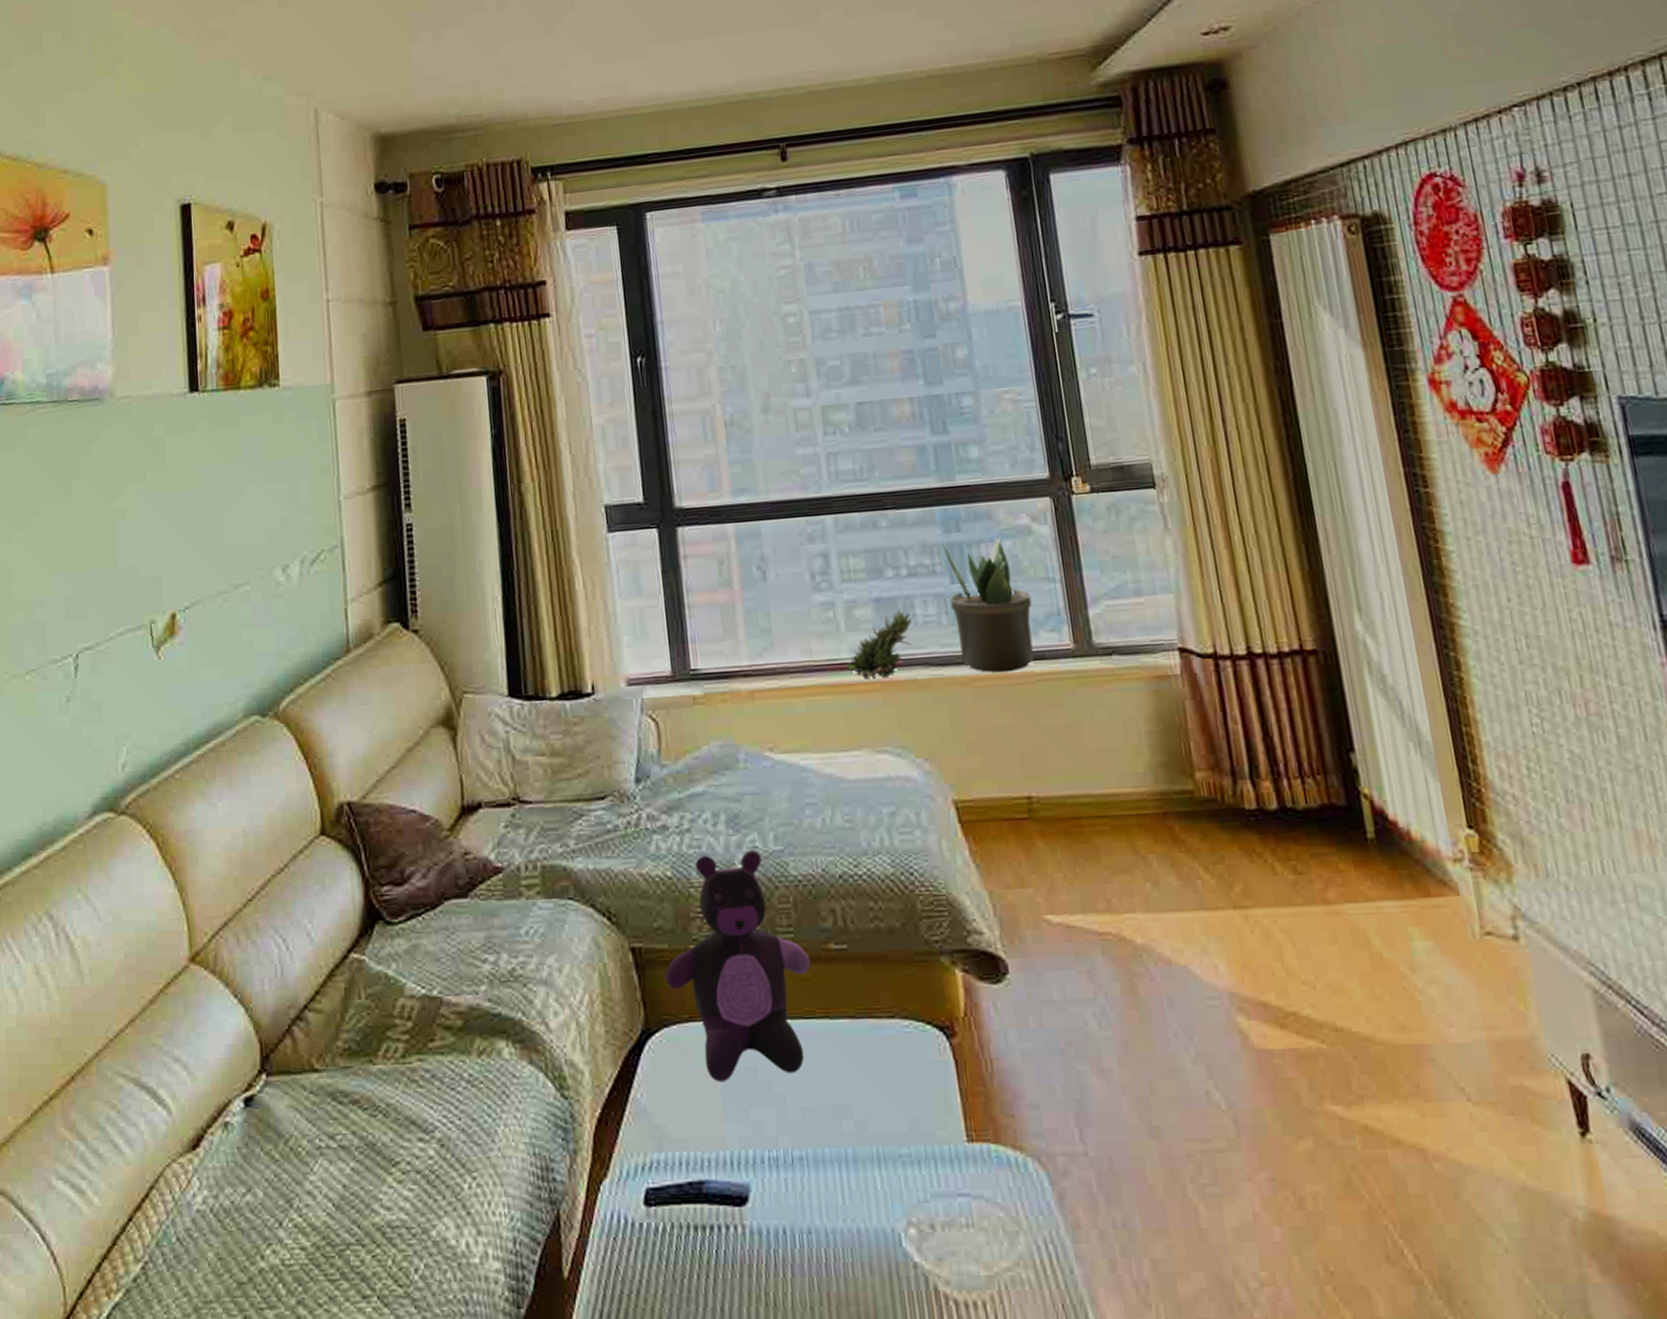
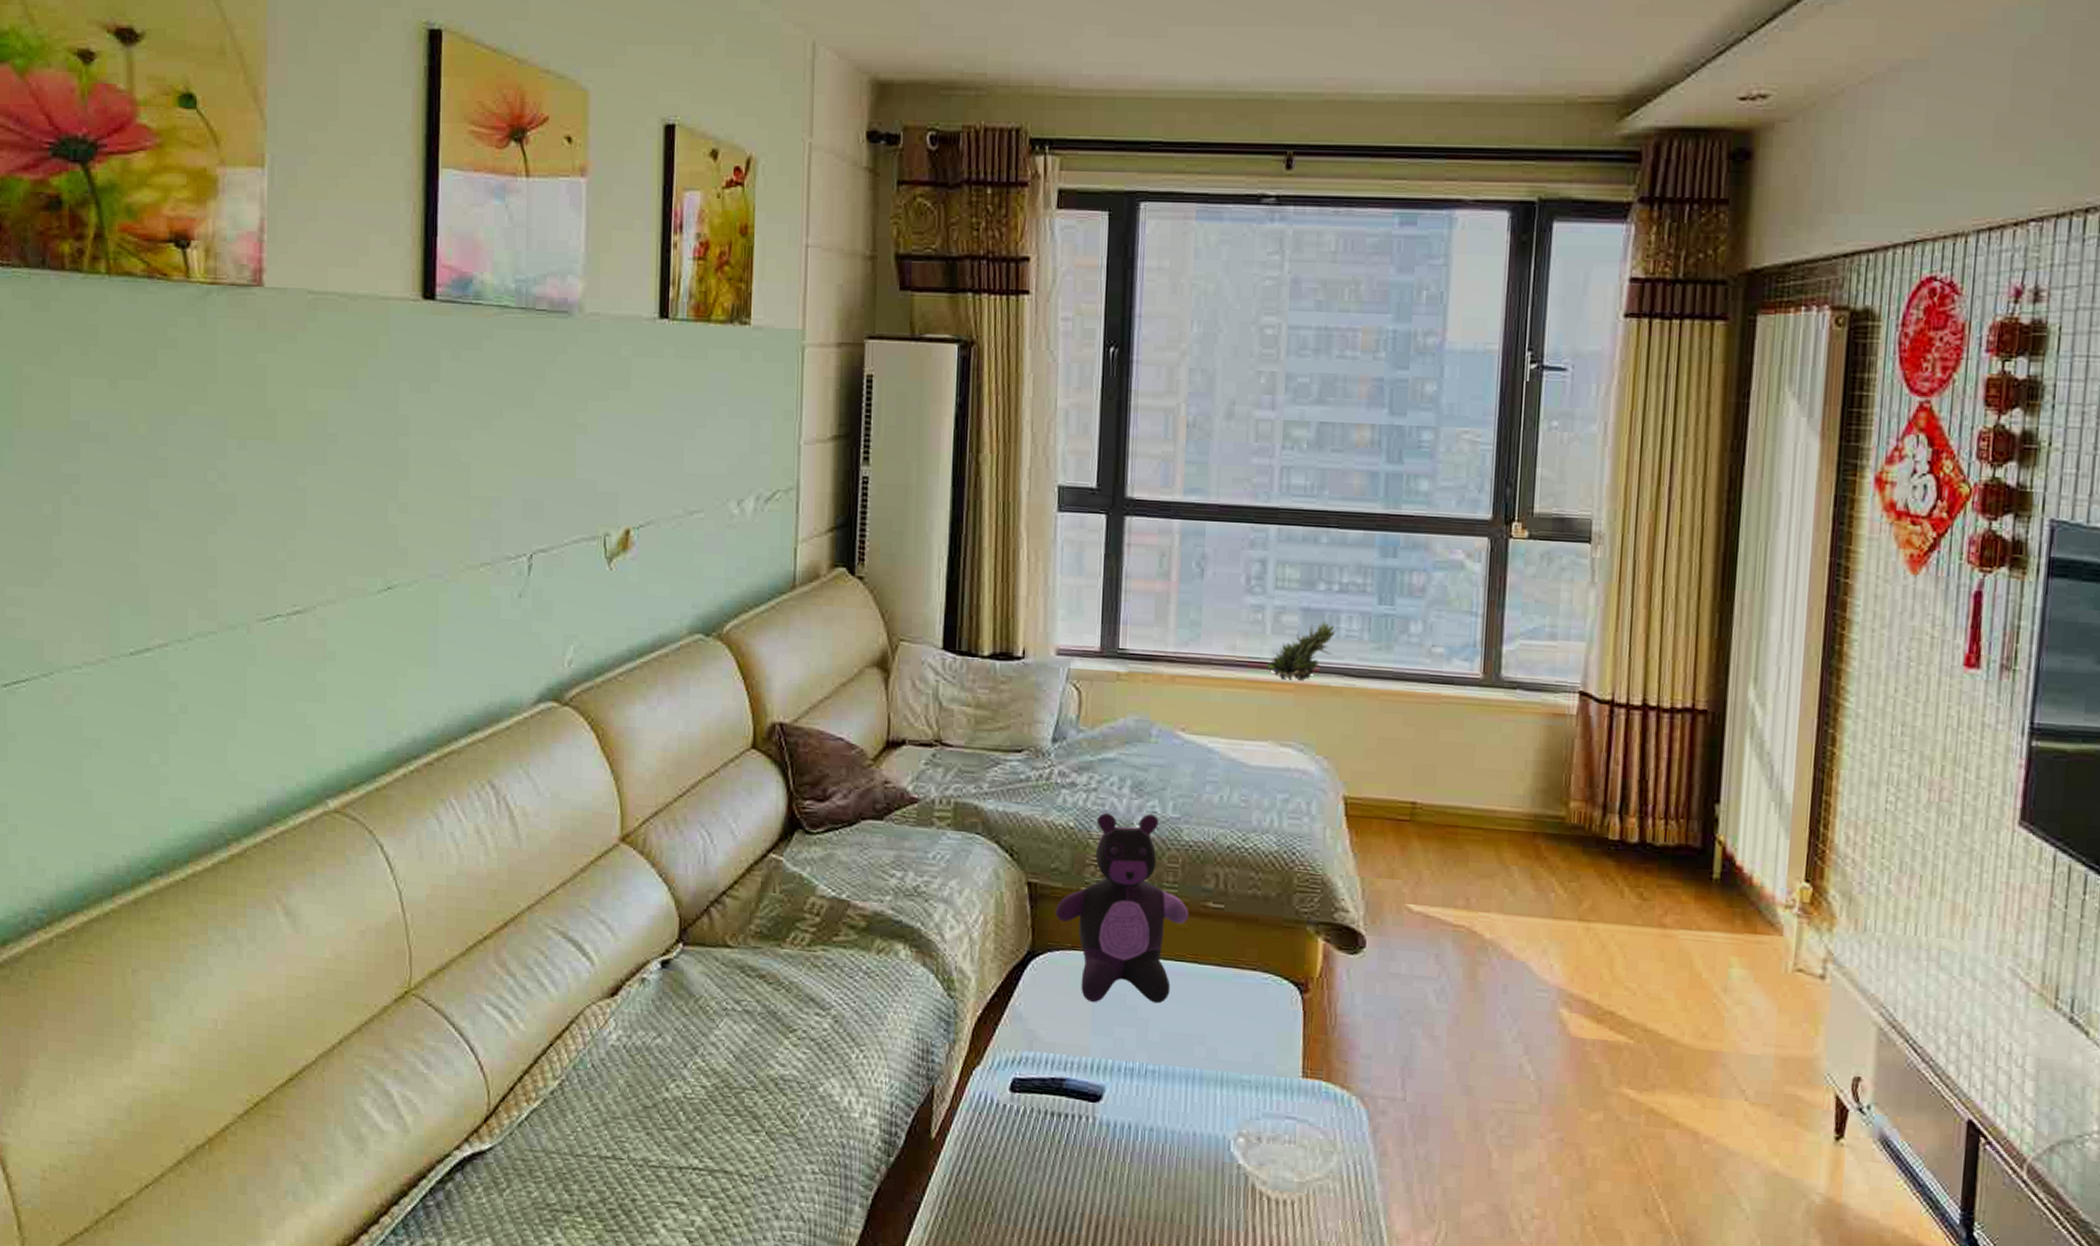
planter: present [940,536,1035,673] -> none [1374,563,1451,691]

